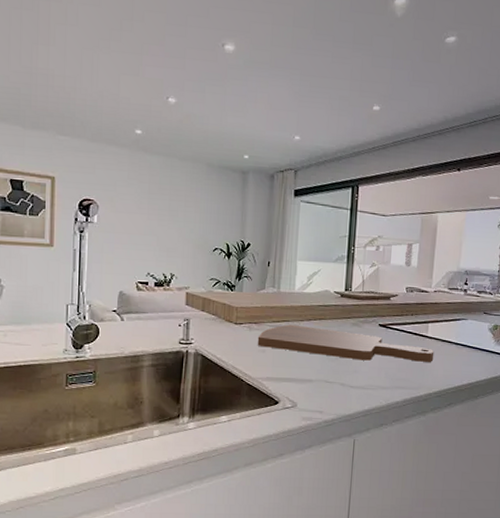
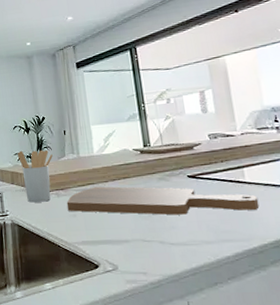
utensil holder: none [213,276,252,334] -> present [17,149,53,203]

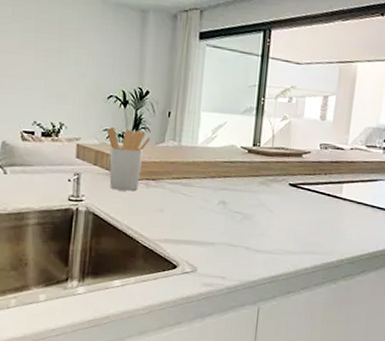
cutting board: present [66,186,260,215] -> none [155,181,348,226]

